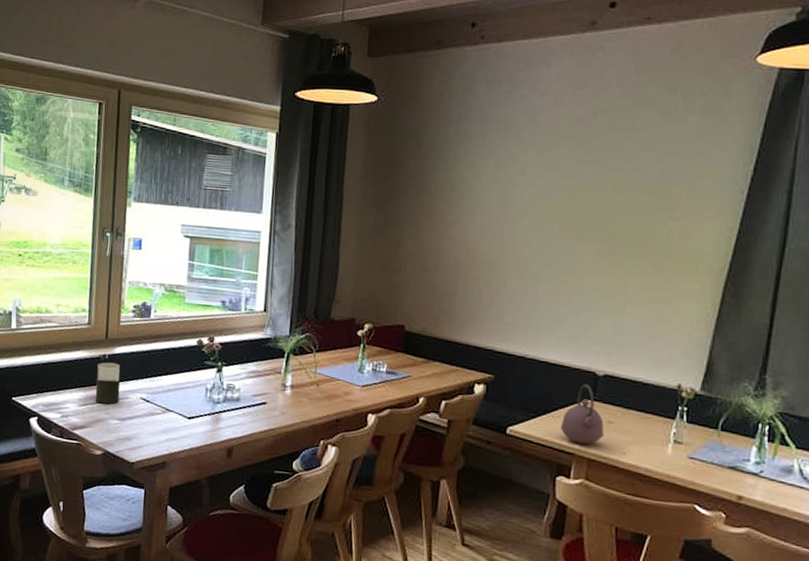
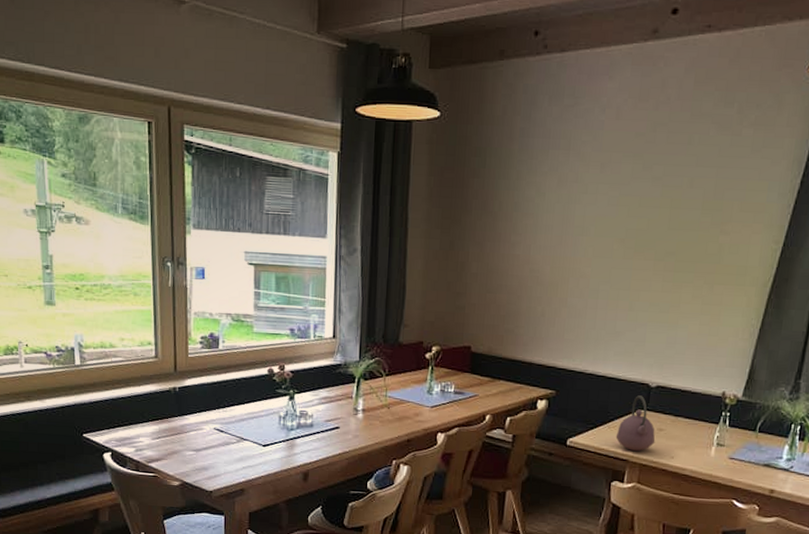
cup: present [95,362,121,405] -> none [168,394,193,437]

